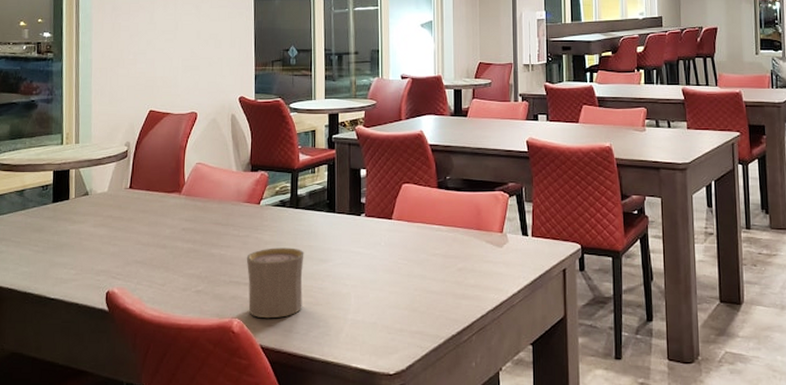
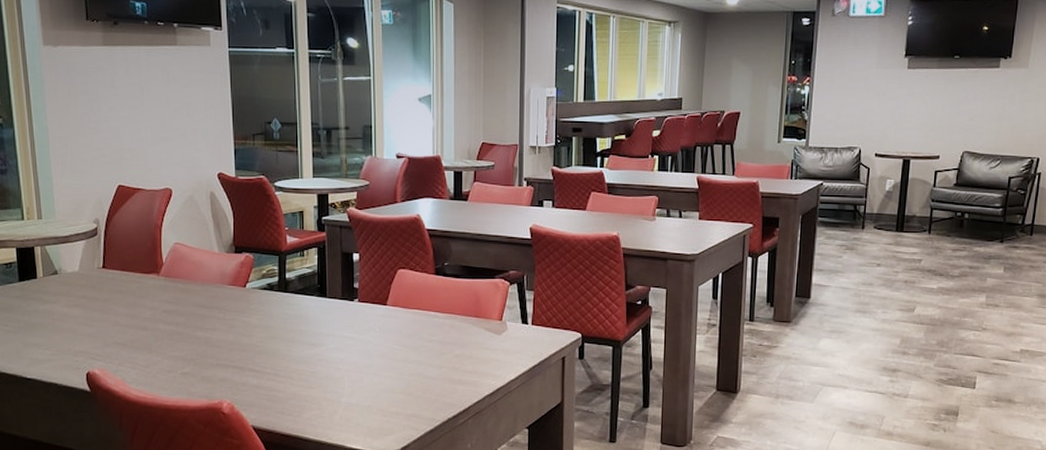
cup: present [246,248,304,319] -> none [233,331,295,401]

